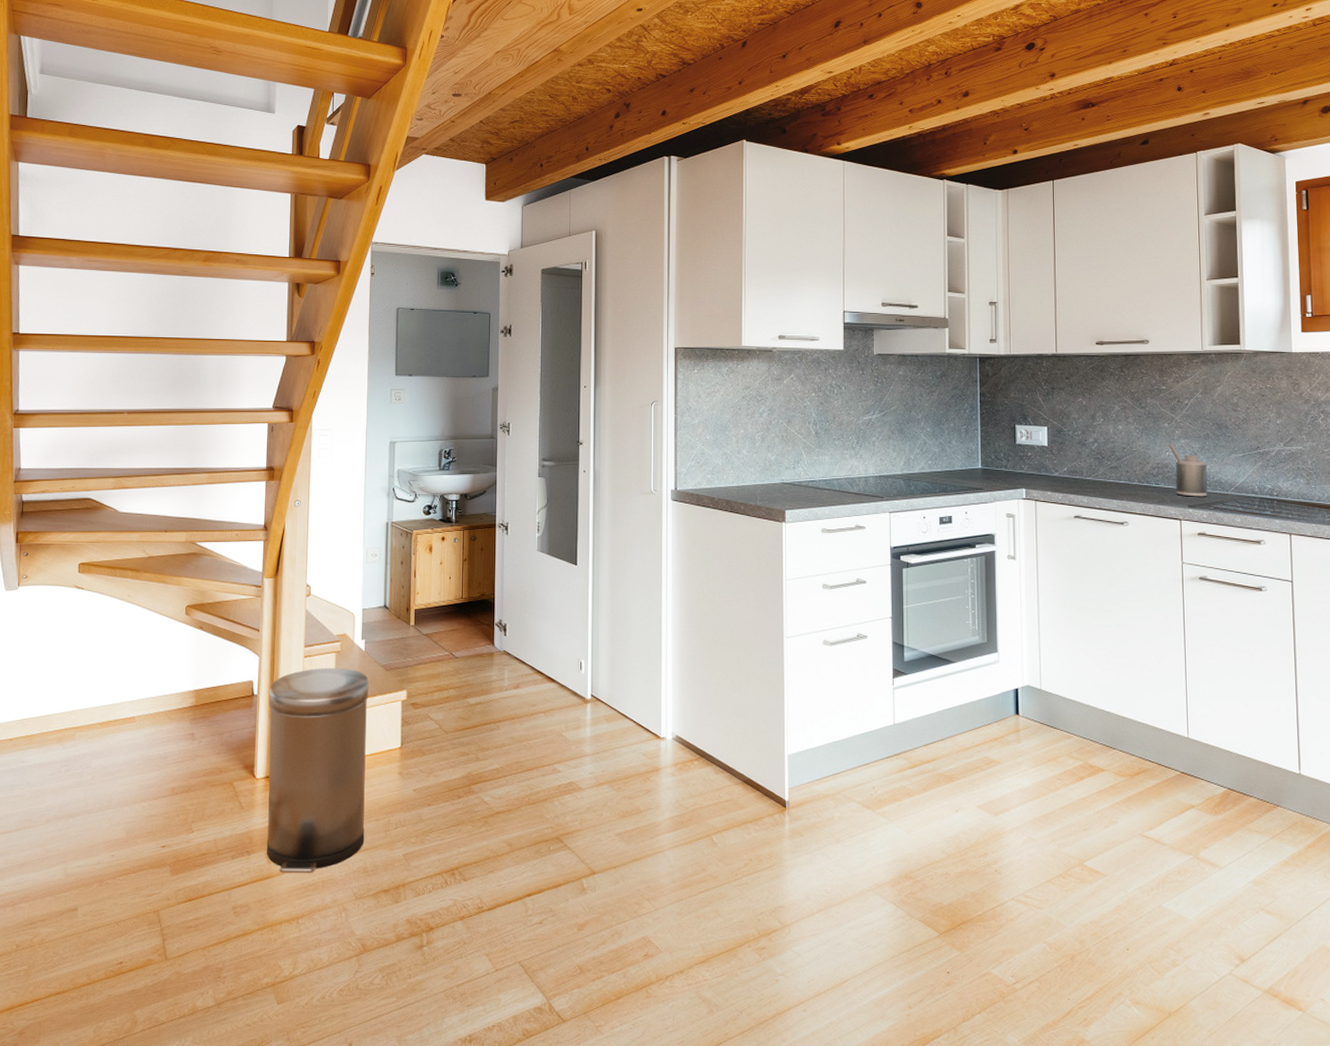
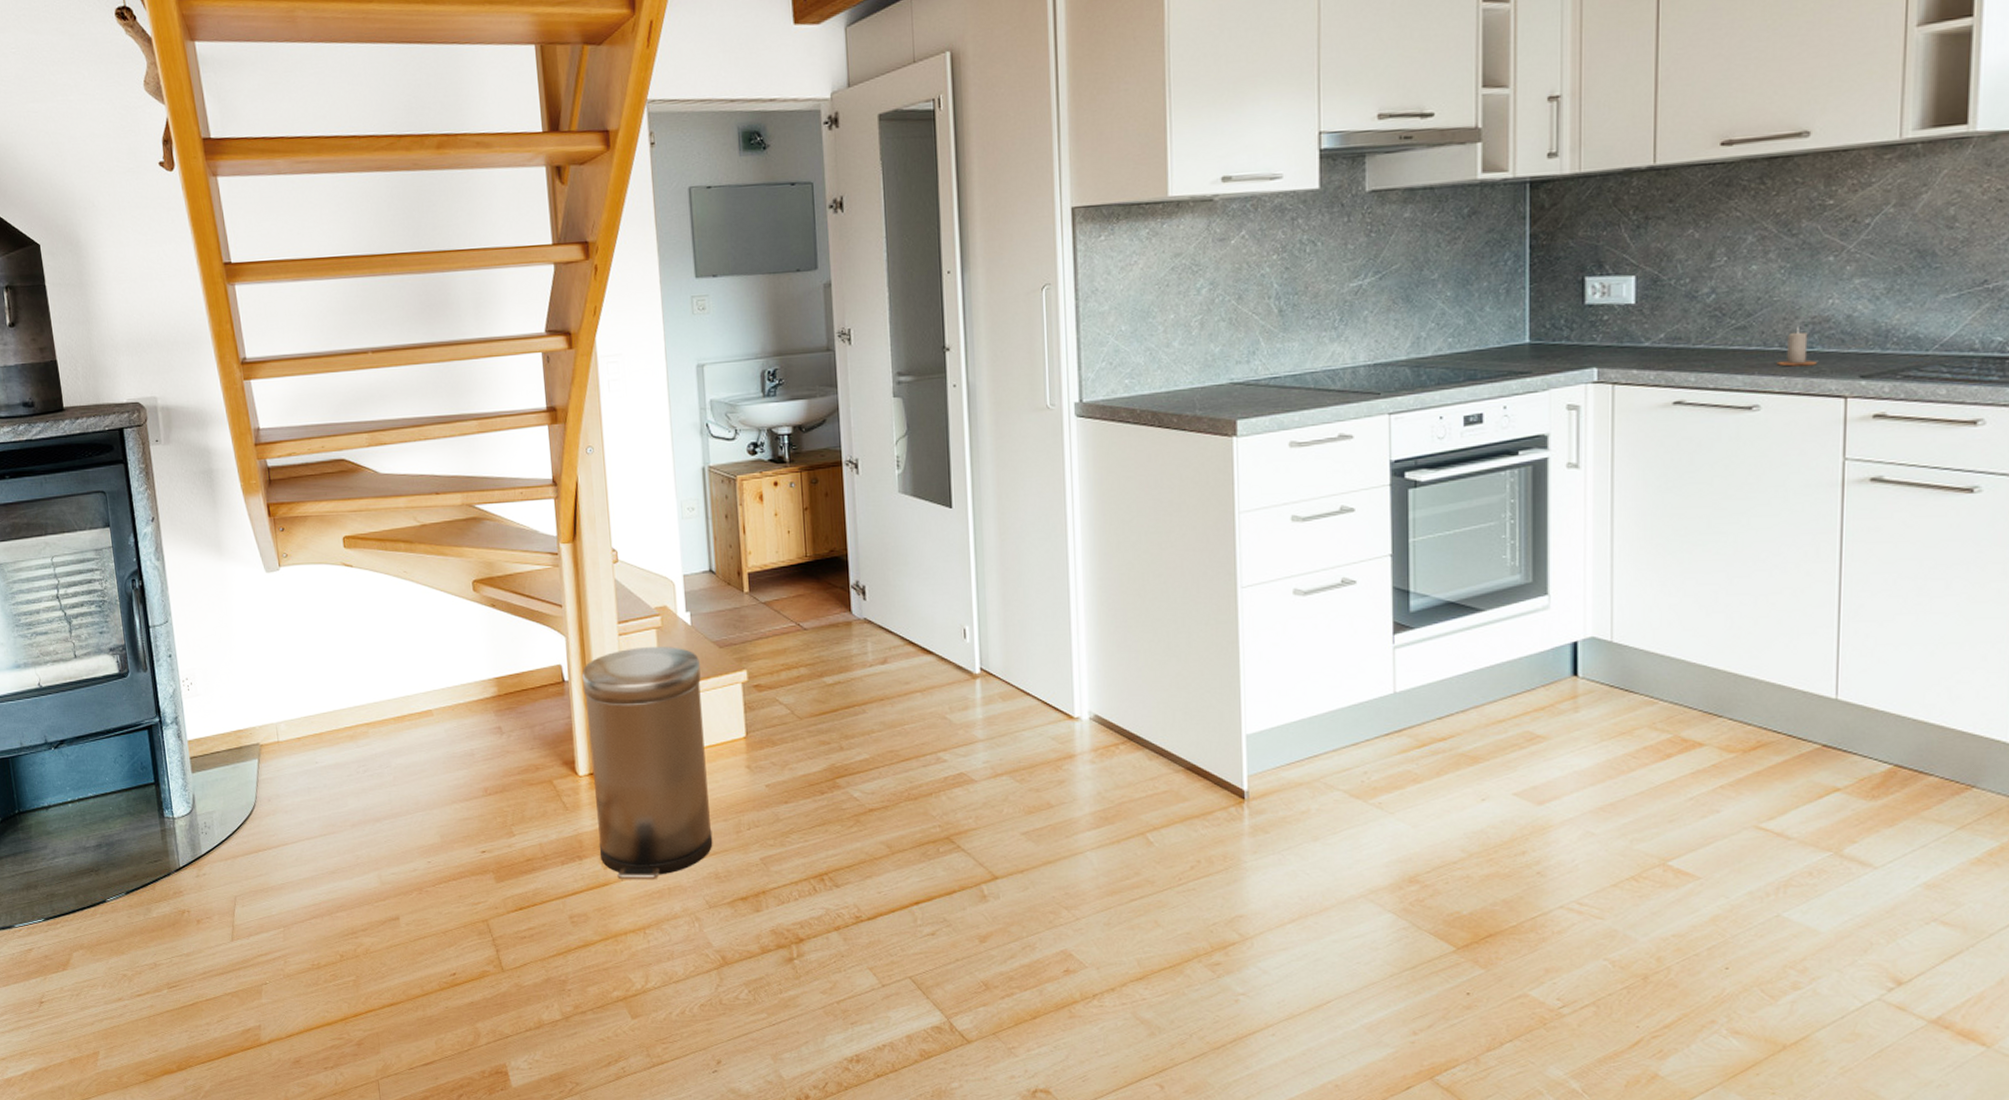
candle: none [1137,469,1163,497] -> present [1776,327,1818,367]
soap dispenser: present [1168,444,1208,497] -> none [1832,286,1897,363]

